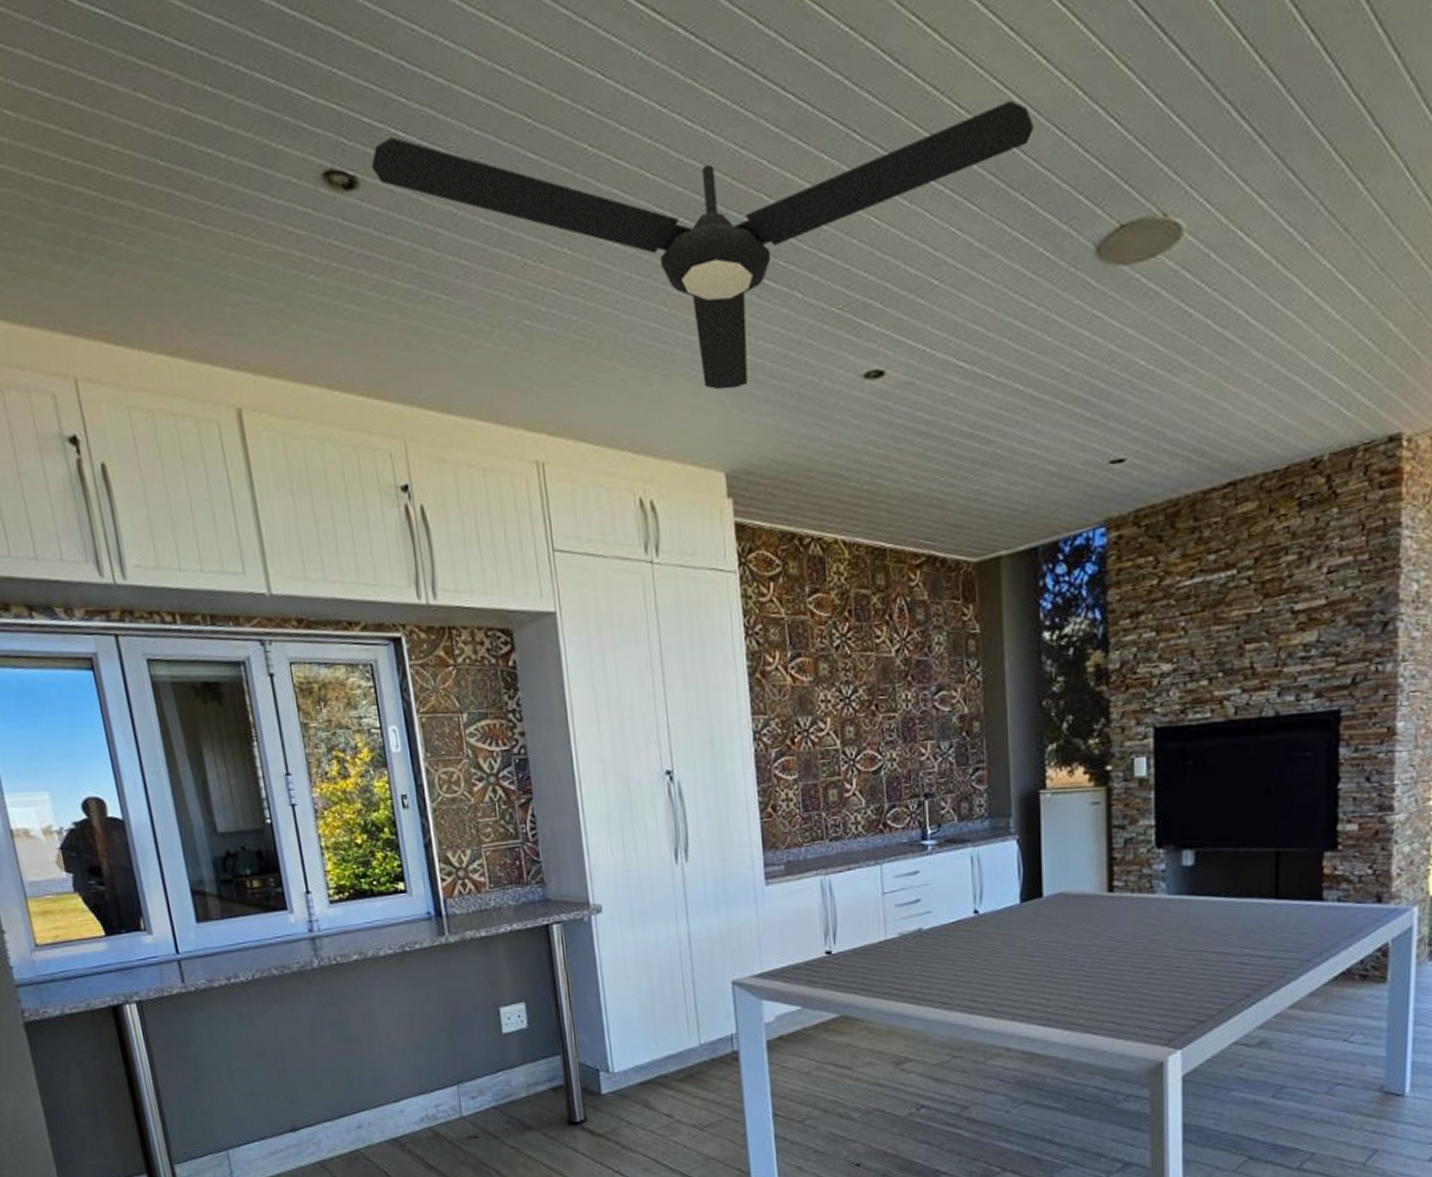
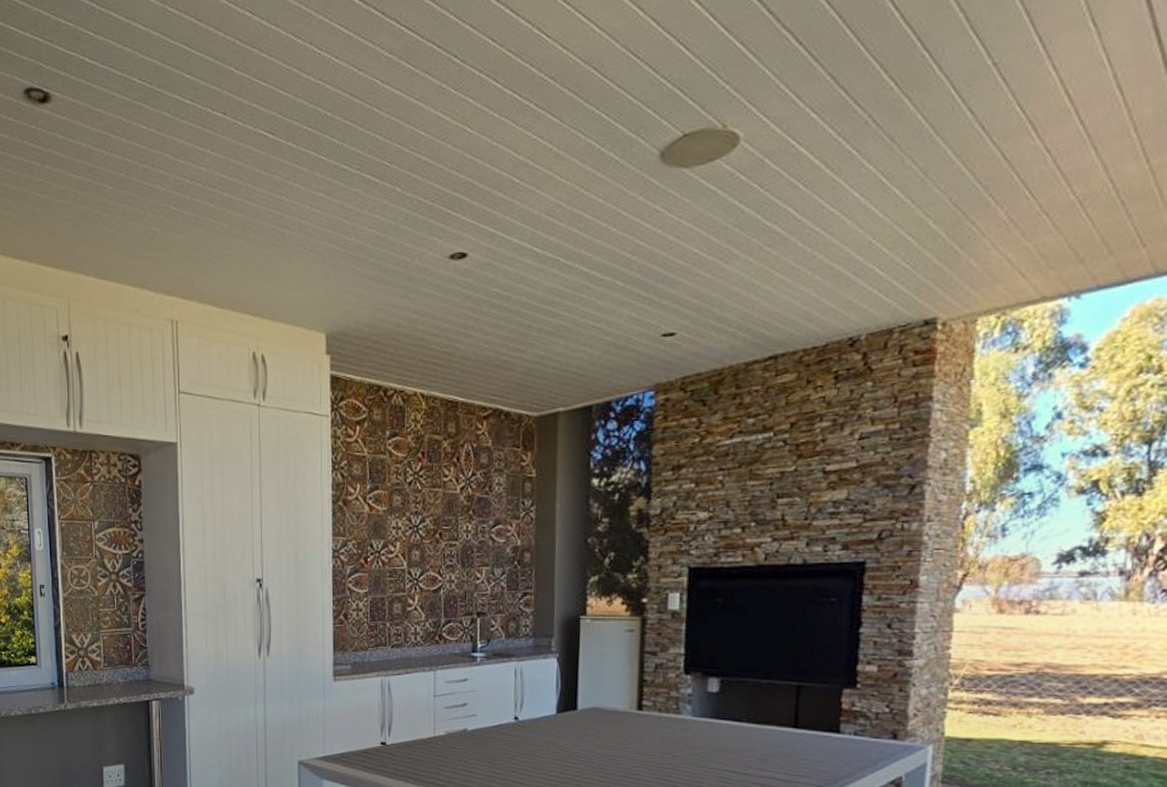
ceiling fan: present [371,100,1034,390] -> none [62,30,611,266]

